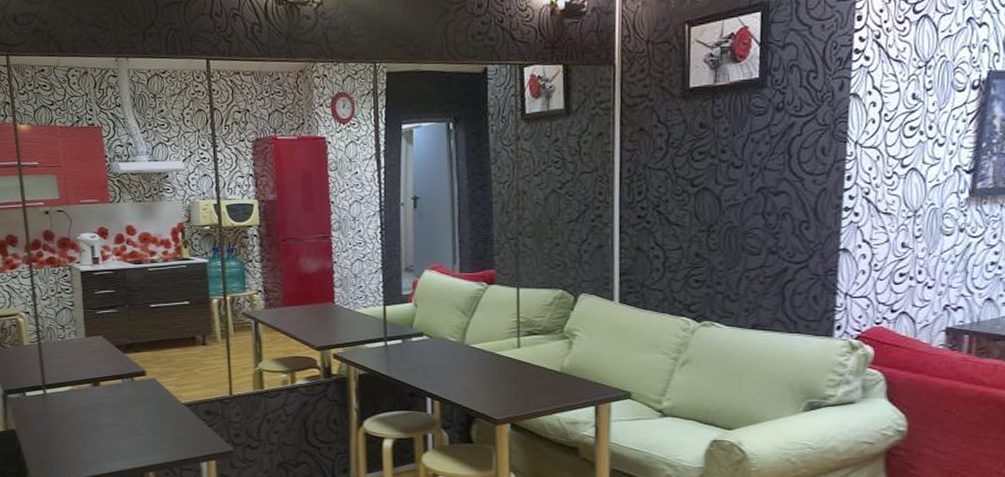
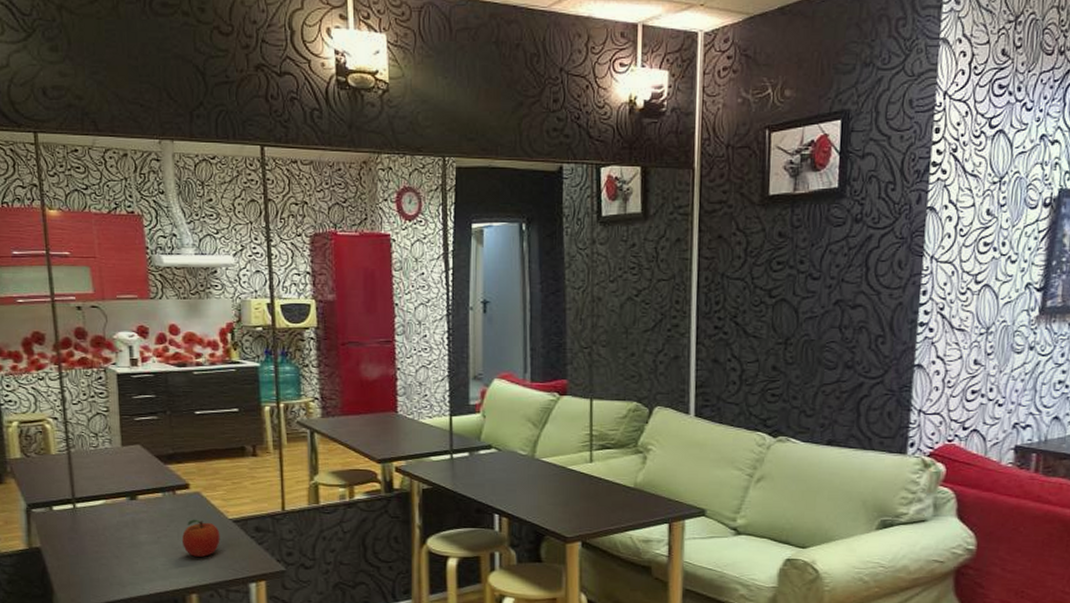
fruit: none [140,403,174,438] -> present [182,519,220,557]

